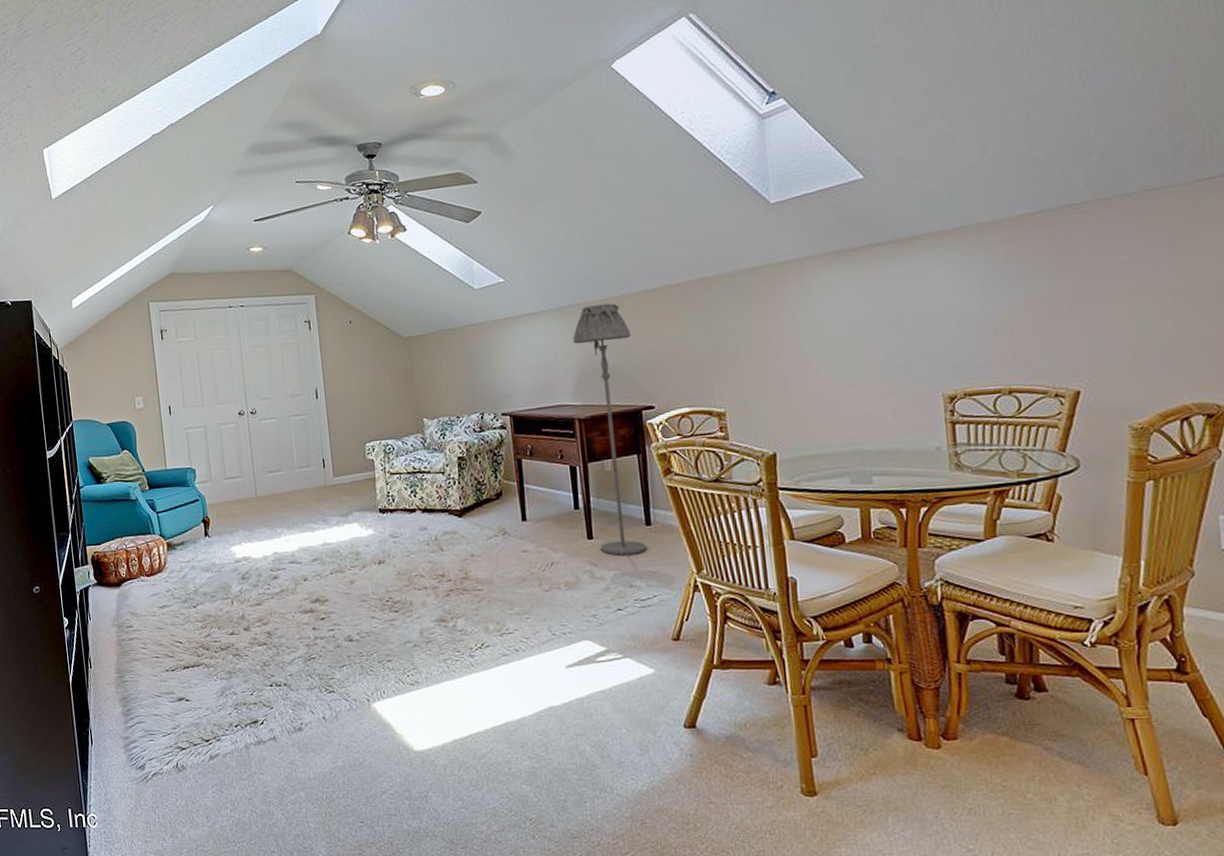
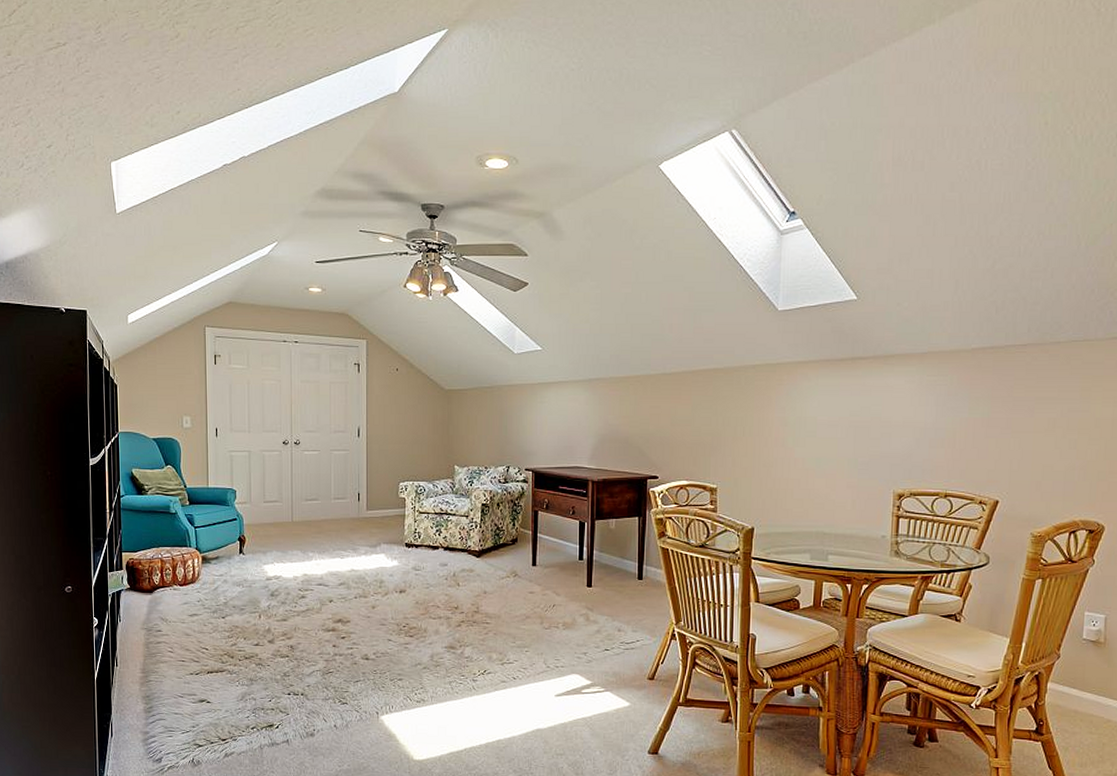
floor lamp: present [572,303,646,556] -> none [595,381,646,603]

